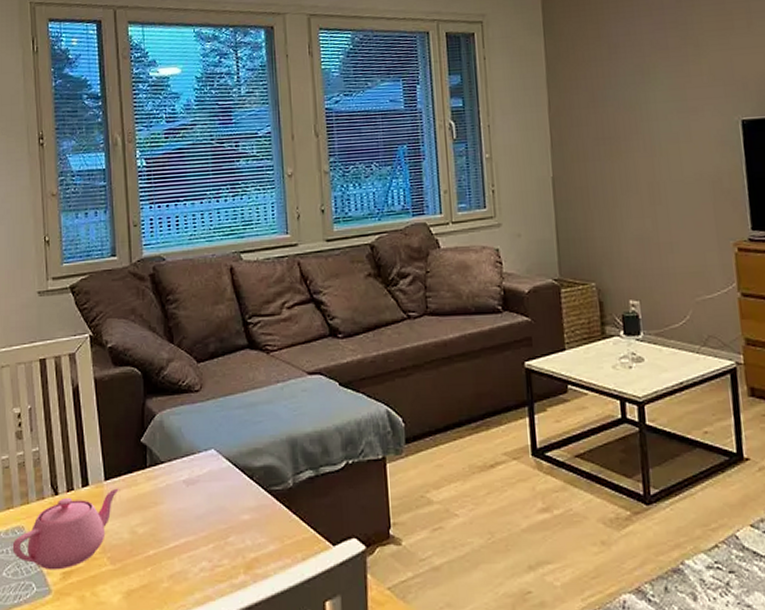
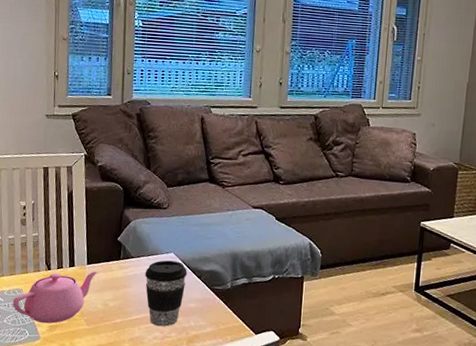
coffee cup: none [180,460,235,553] -> present [145,260,187,327]

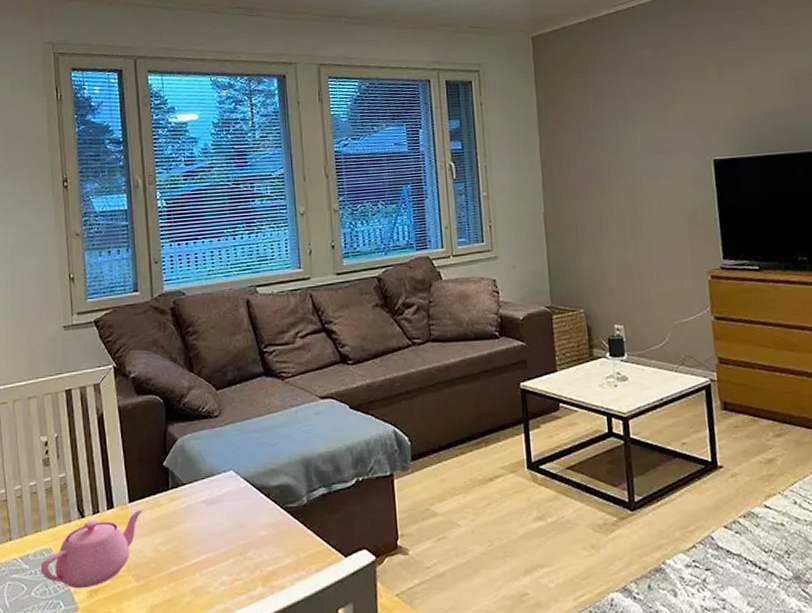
coffee cup: present [145,260,187,327] -> none [201,480,252,568]

